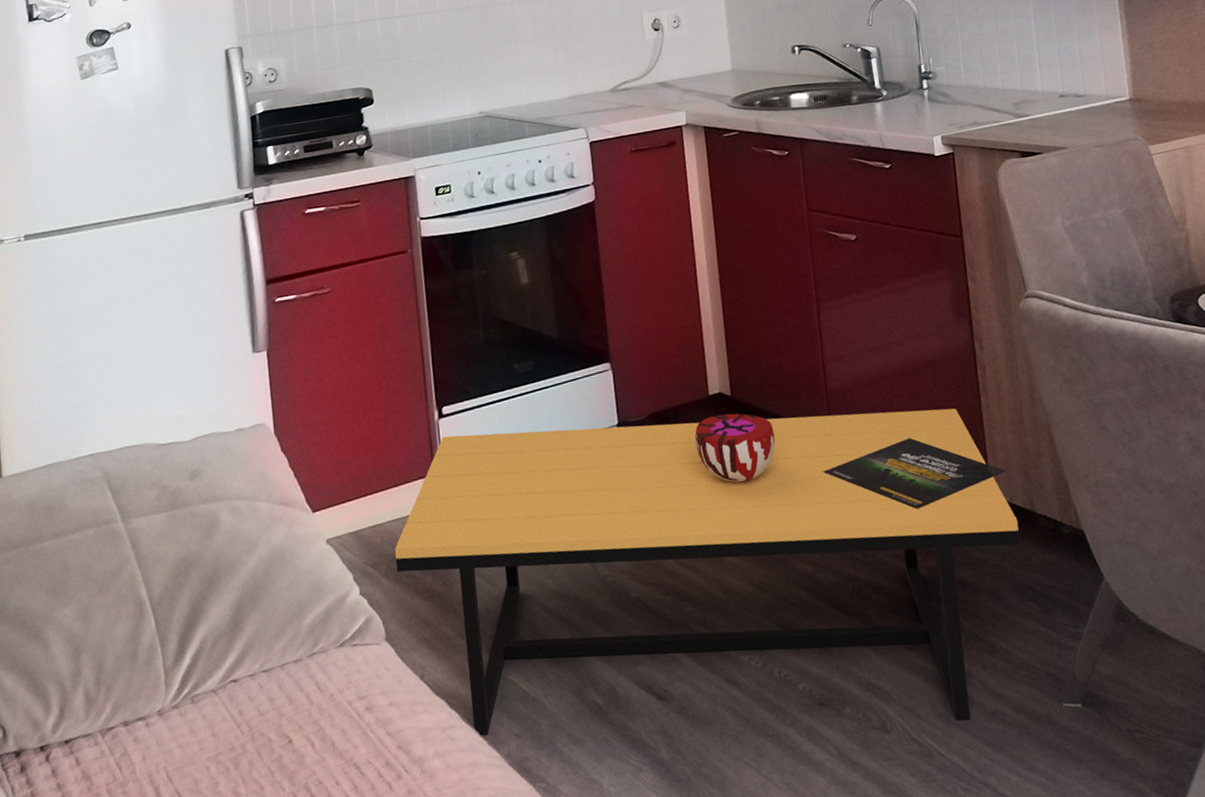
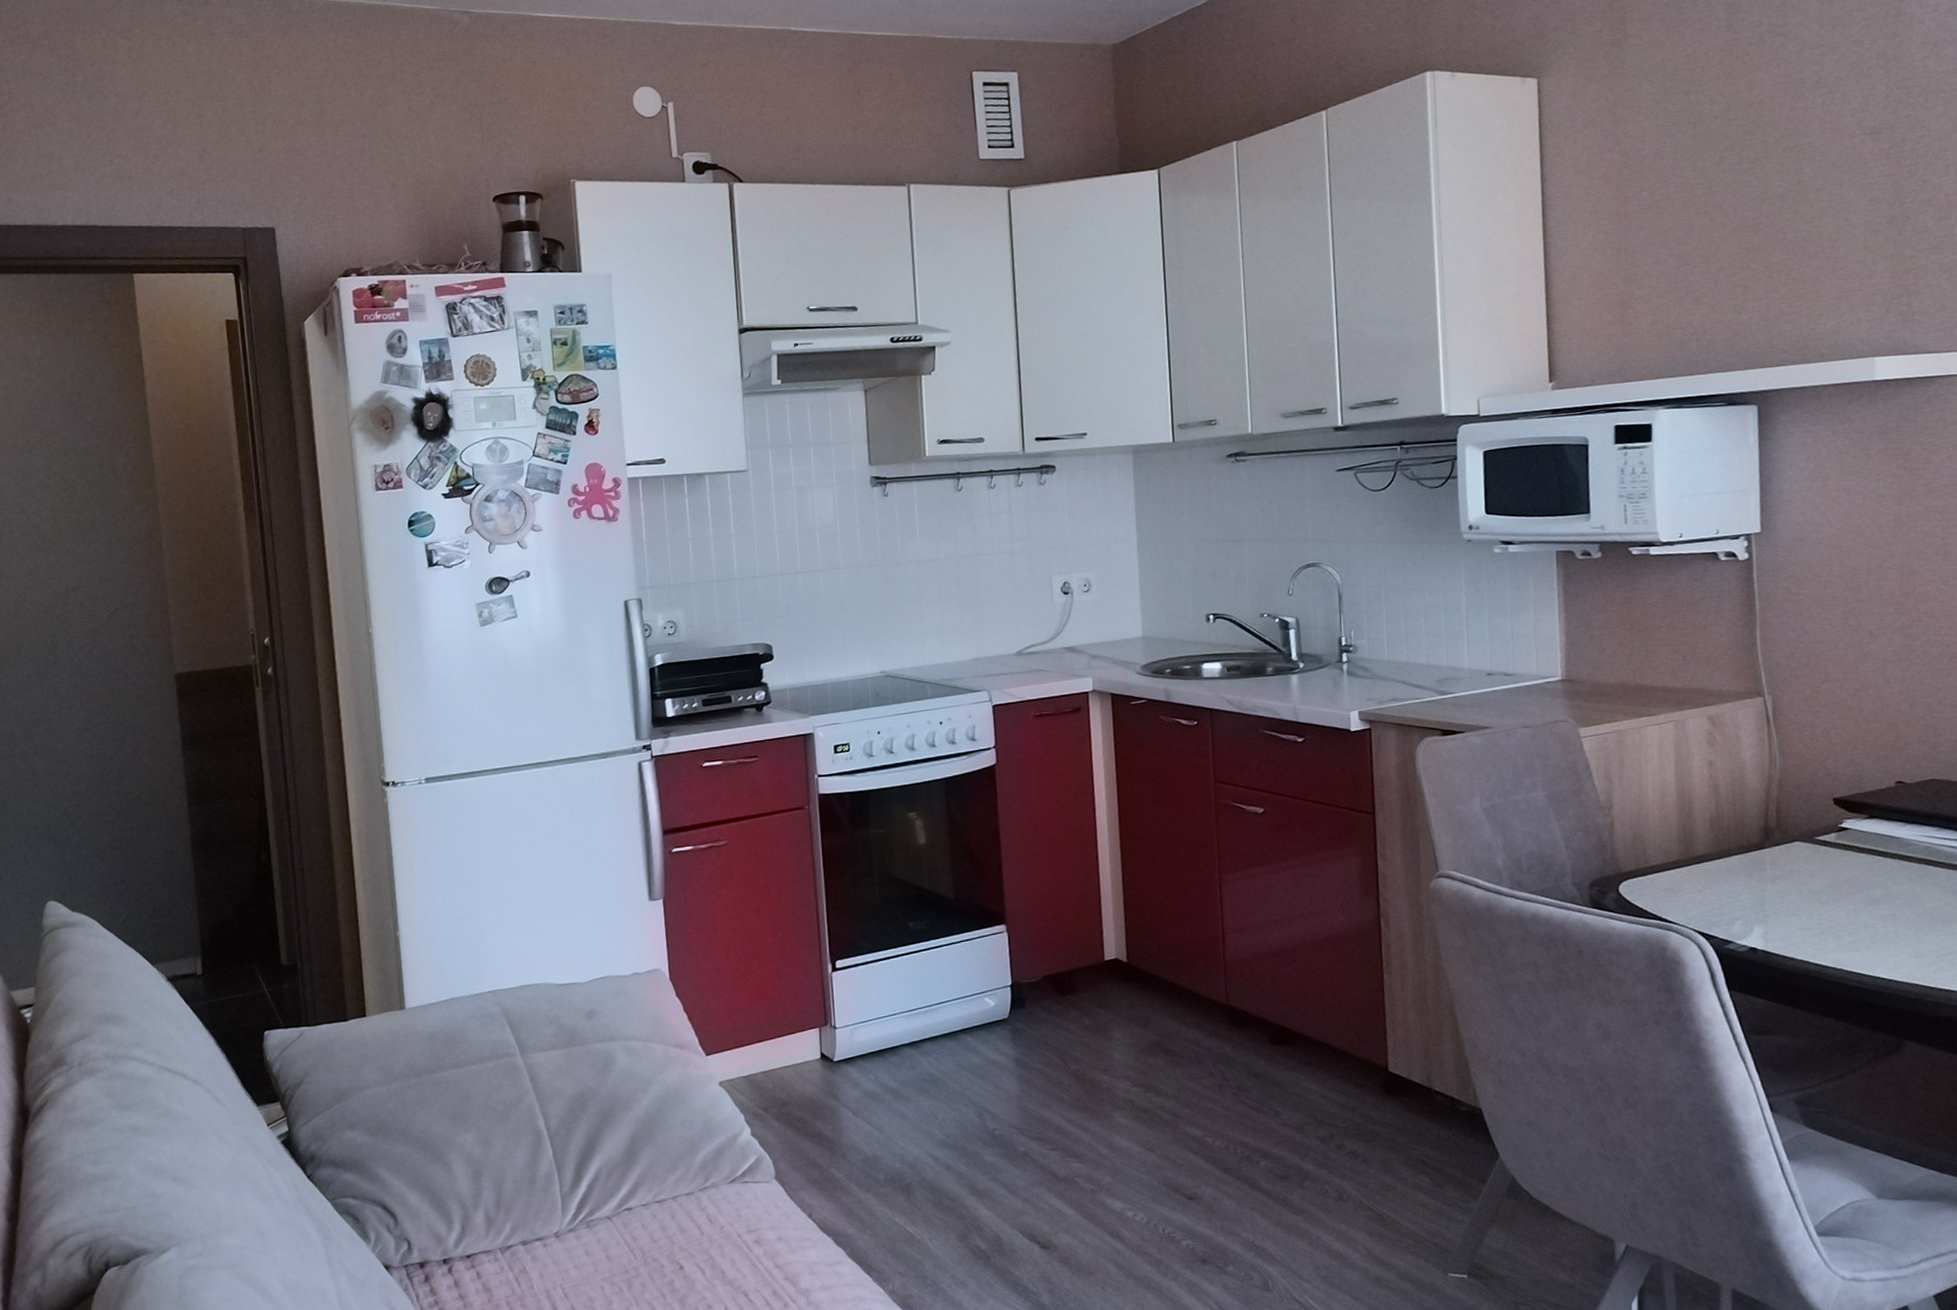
coffee table: present [394,408,1020,736] -> none [786,984,1415,1285]
decorative bowl: present [694,413,776,483] -> none [1088,979,1170,1047]
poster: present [822,438,1007,509] -> none [1216,1011,1406,1081]

